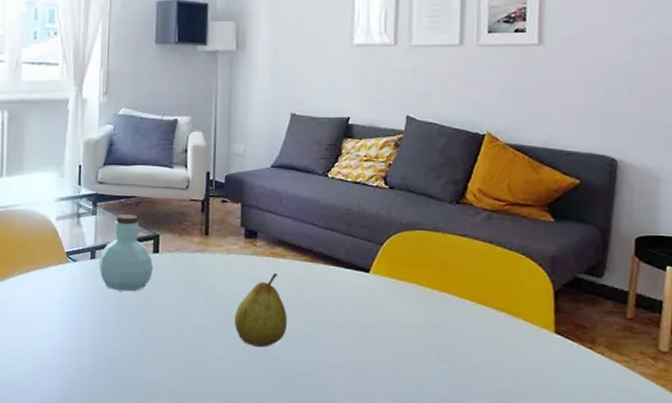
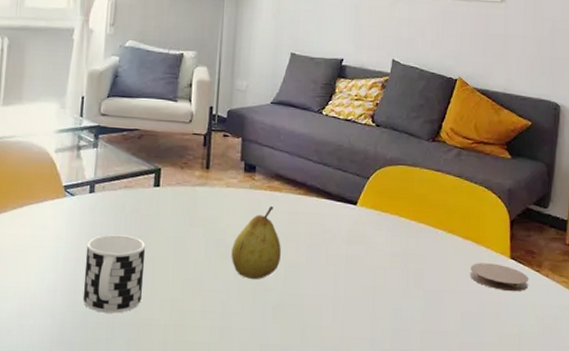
cup: none [89,299,148,376] -> present [82,234,146,313]
jar: present [99,214,153,292] -> none [97,147,153,226]
coaster: none [505,337,578,371] -> present [470,263,528,292]

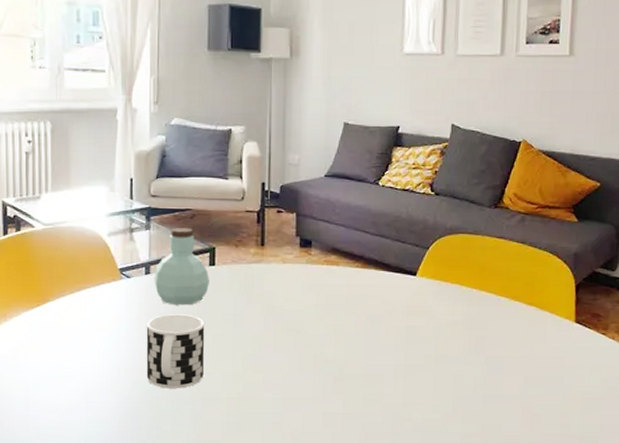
jar: none [97,147,153,226] -> present [154,228,209,306]
fruit: present [231,205,281,279] -> none [290,279,340,352]
coaster: present [470,263,528,292] -> none [533,328,594,355]

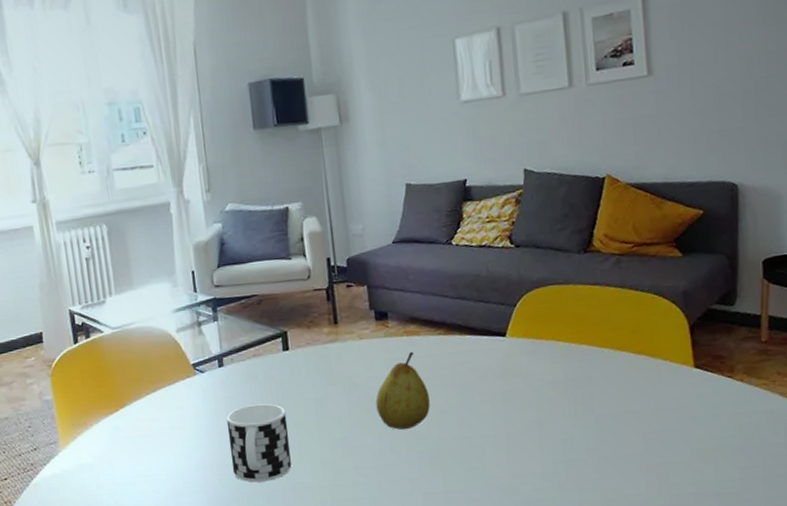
jar: present [154,228,209,306] -> none [227,314,286,396]
fruit: none [290,279,340,352] -> present [376,351,430,430]

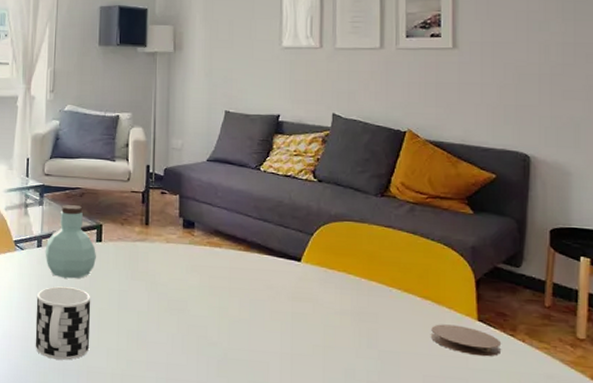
jar: none [227,314,286,396] -> present [45,205,96,279]
fruit: present [376,351,430,430] -> none [174,261,223,333]
coaster: none [648,375,720,404] -> present [431,324,500,357]

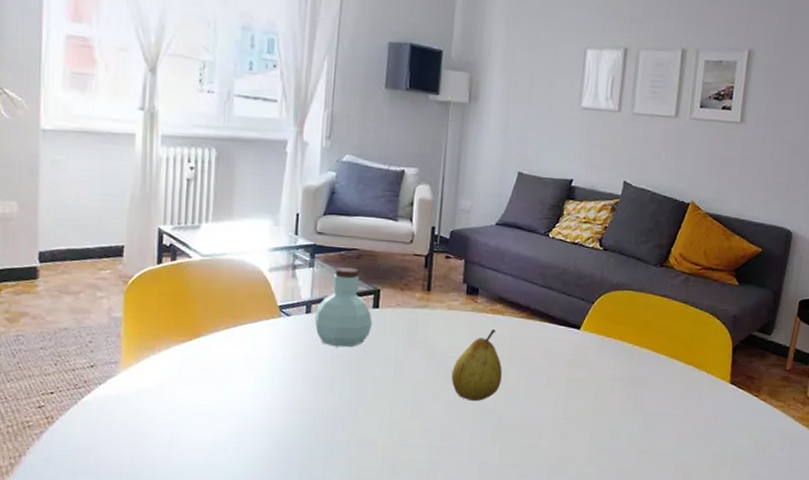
cup: present [35,286,91,360] -> none [300,355,365,433]
fruit: none [174,261,223,333] -> present [451,328,502,401]
coaster: present [431,324,500,357] -> none [689,387,747,416]

